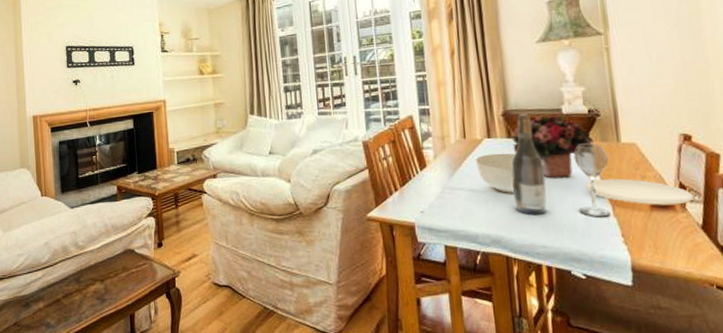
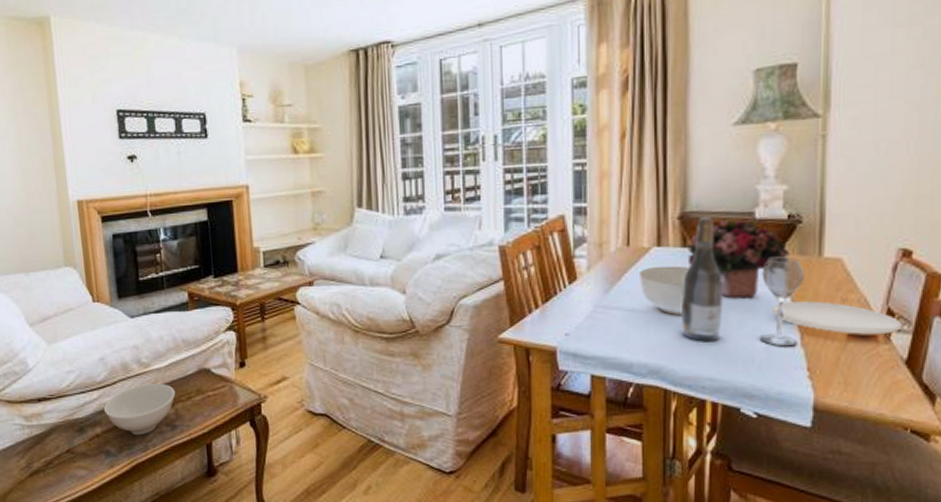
bowl: none [46,263,105,309] -> present [103,384,176,436]

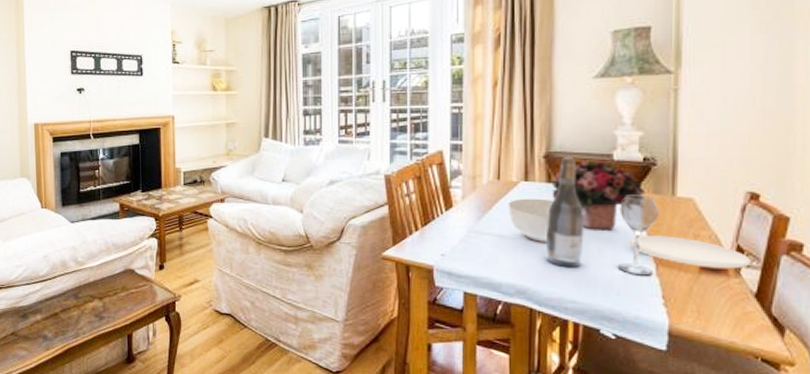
bowl: present [103,384,176,436] -> none [44,279,104,324]

